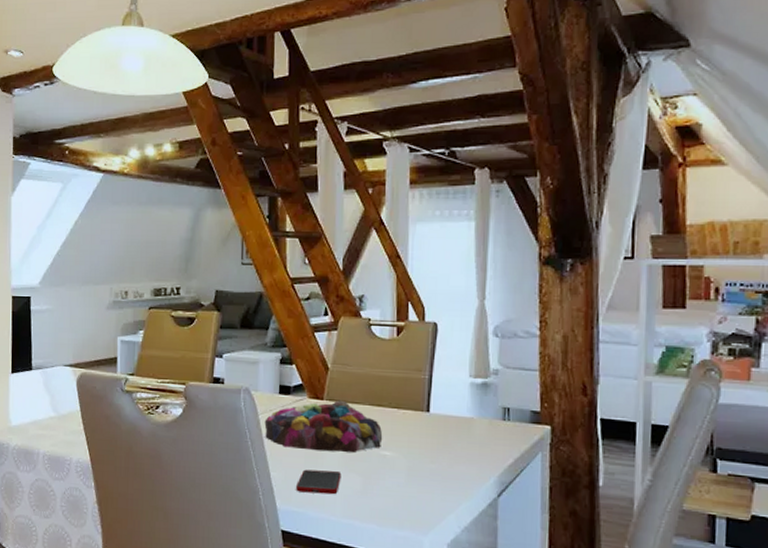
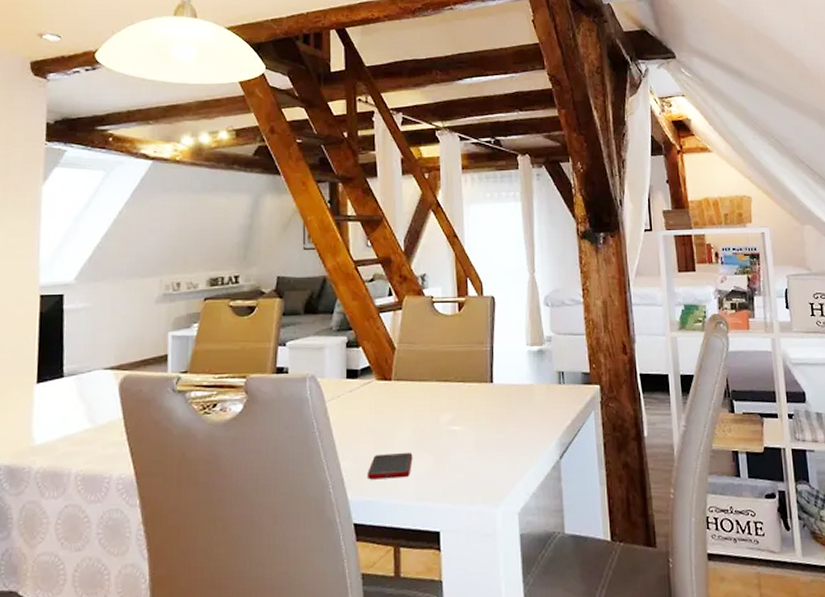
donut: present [264,400,383,453] -> none [332,379,451,434]

